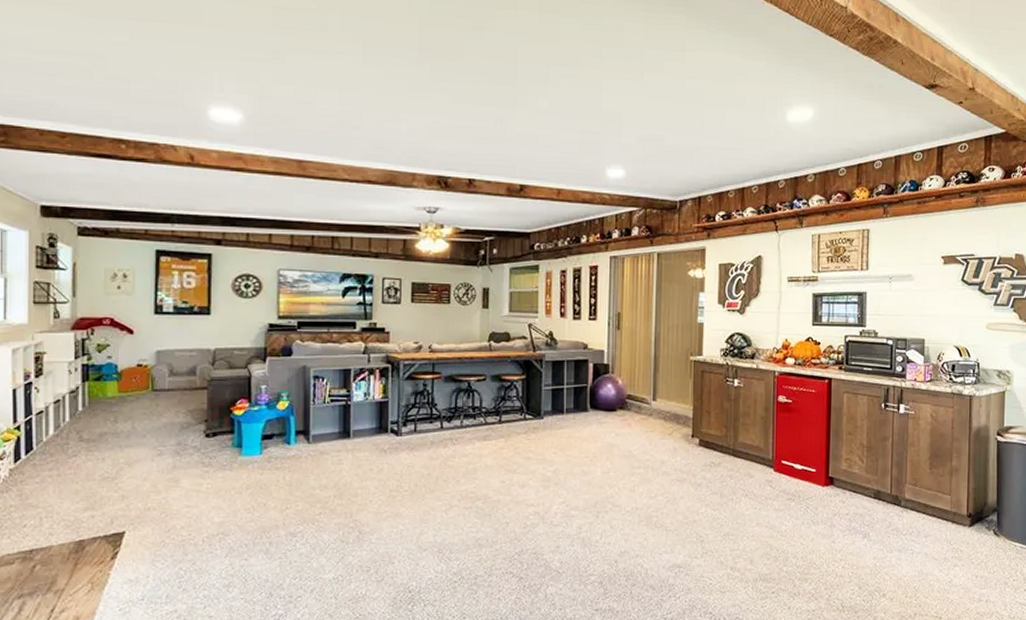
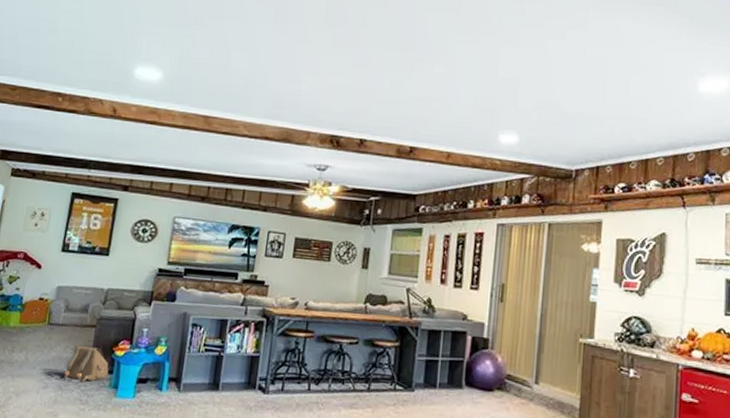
satchel: none [181,408,229,445] -> present [64,344,109,382]

